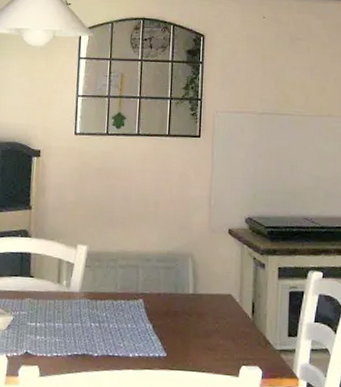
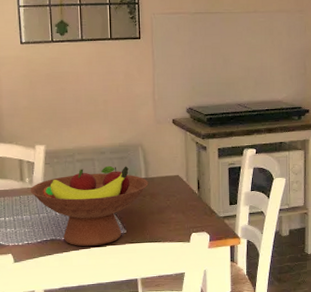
fruit bowl: none [66,275,196,368] -> present [30,165,149,247]

